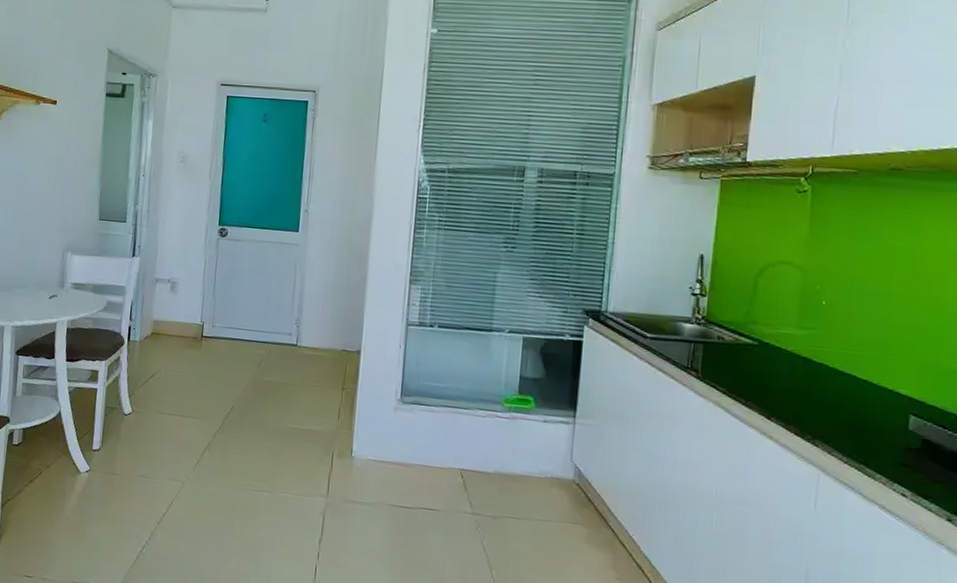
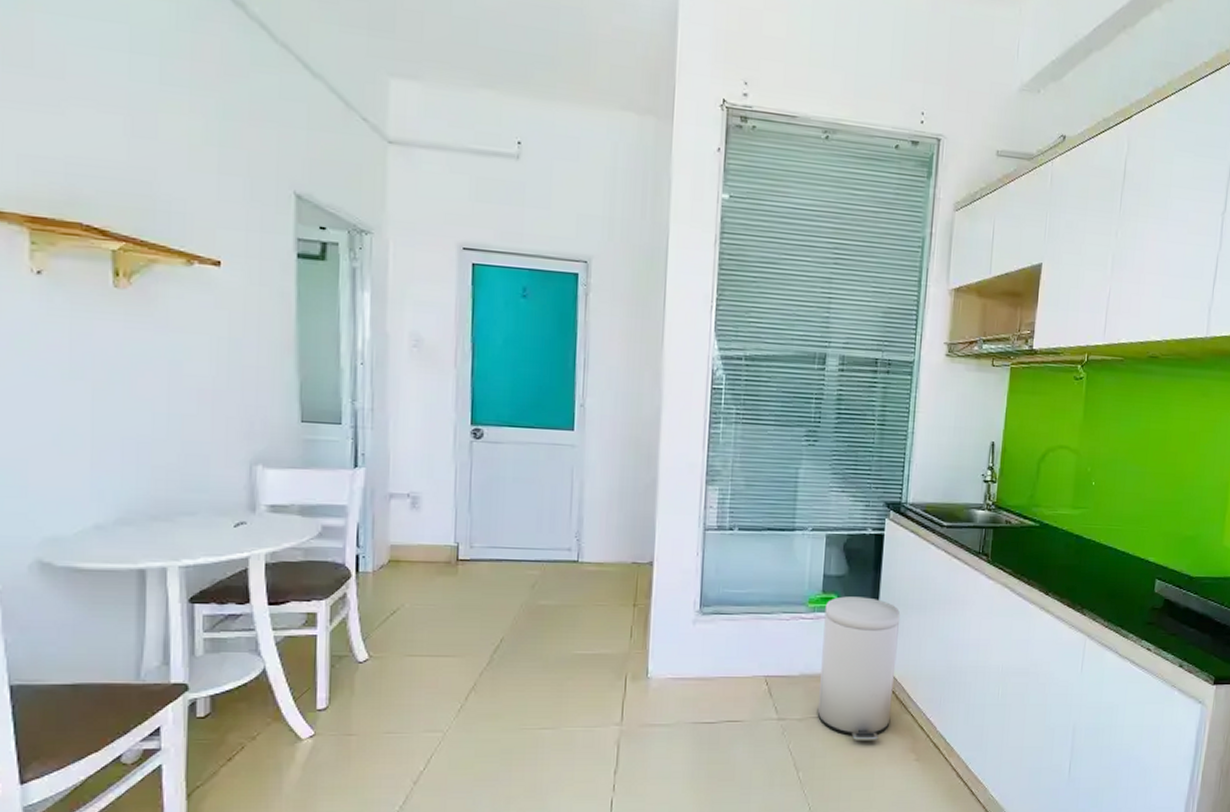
pedal bin: none [511,399,600,552] -> present [817,596,901,742]

